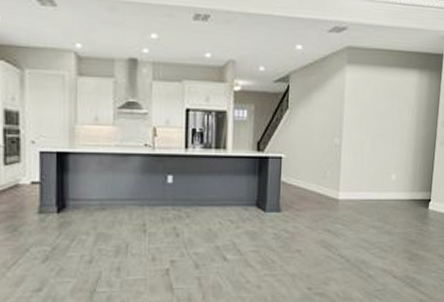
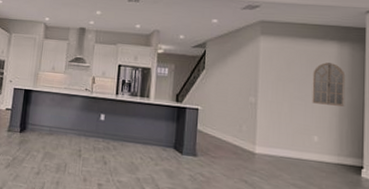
home mirror: none [392,94,423,141] -> present [312,62,346,107]

